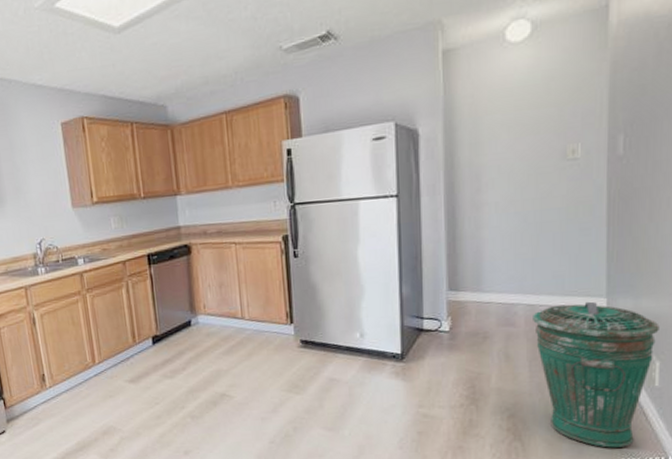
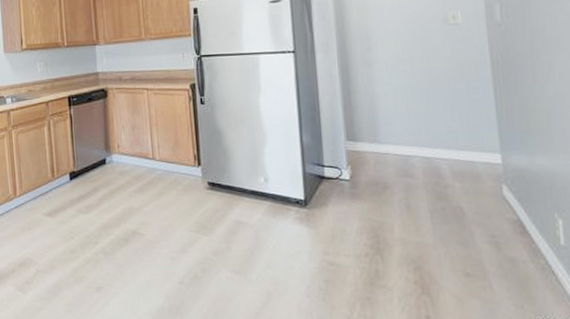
trash can: present [533,301,660,448] -> none [430,156,557,308]

